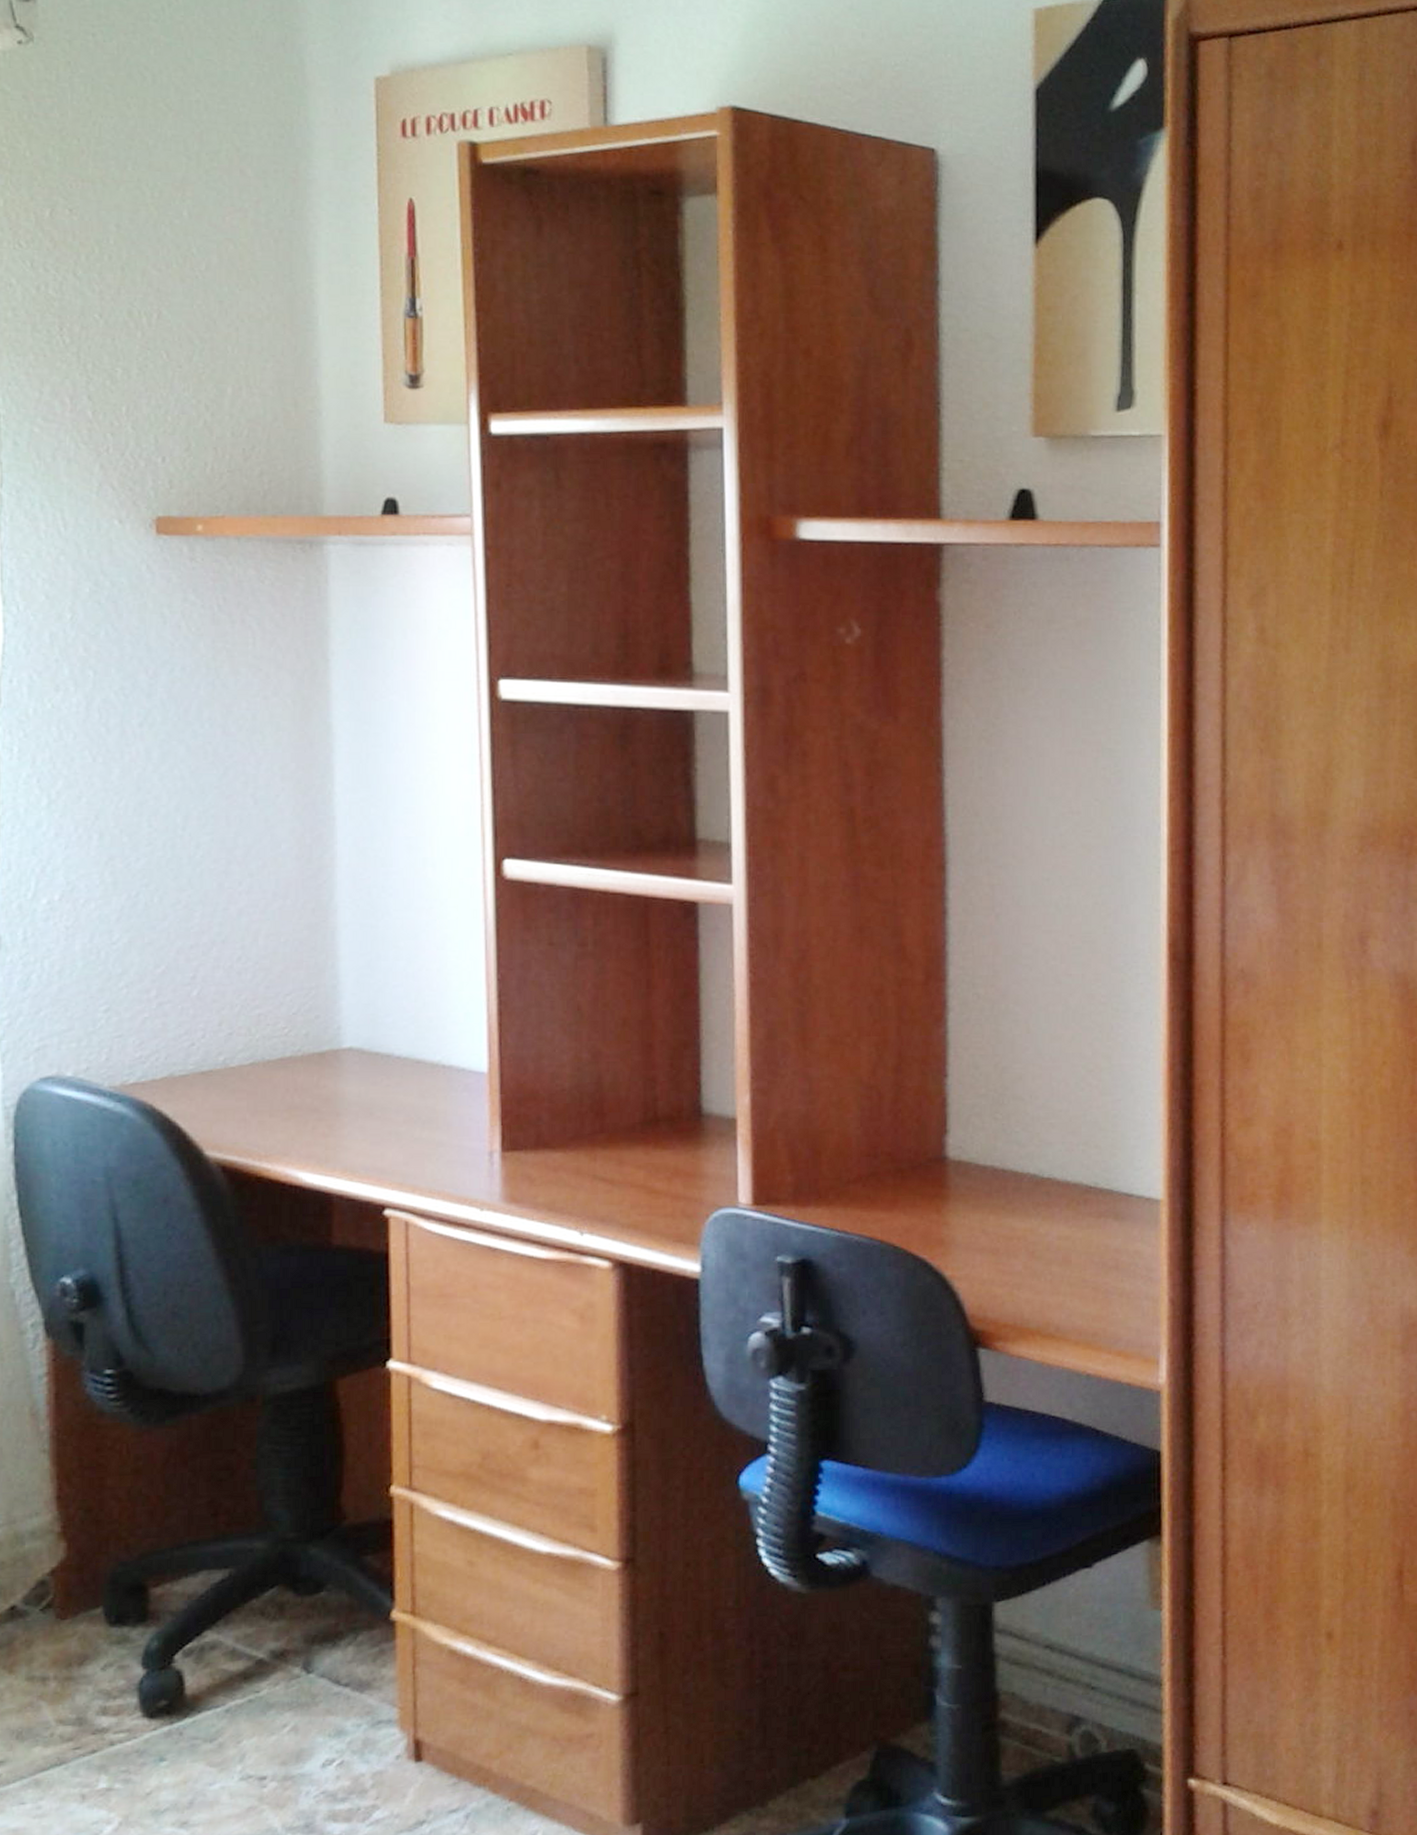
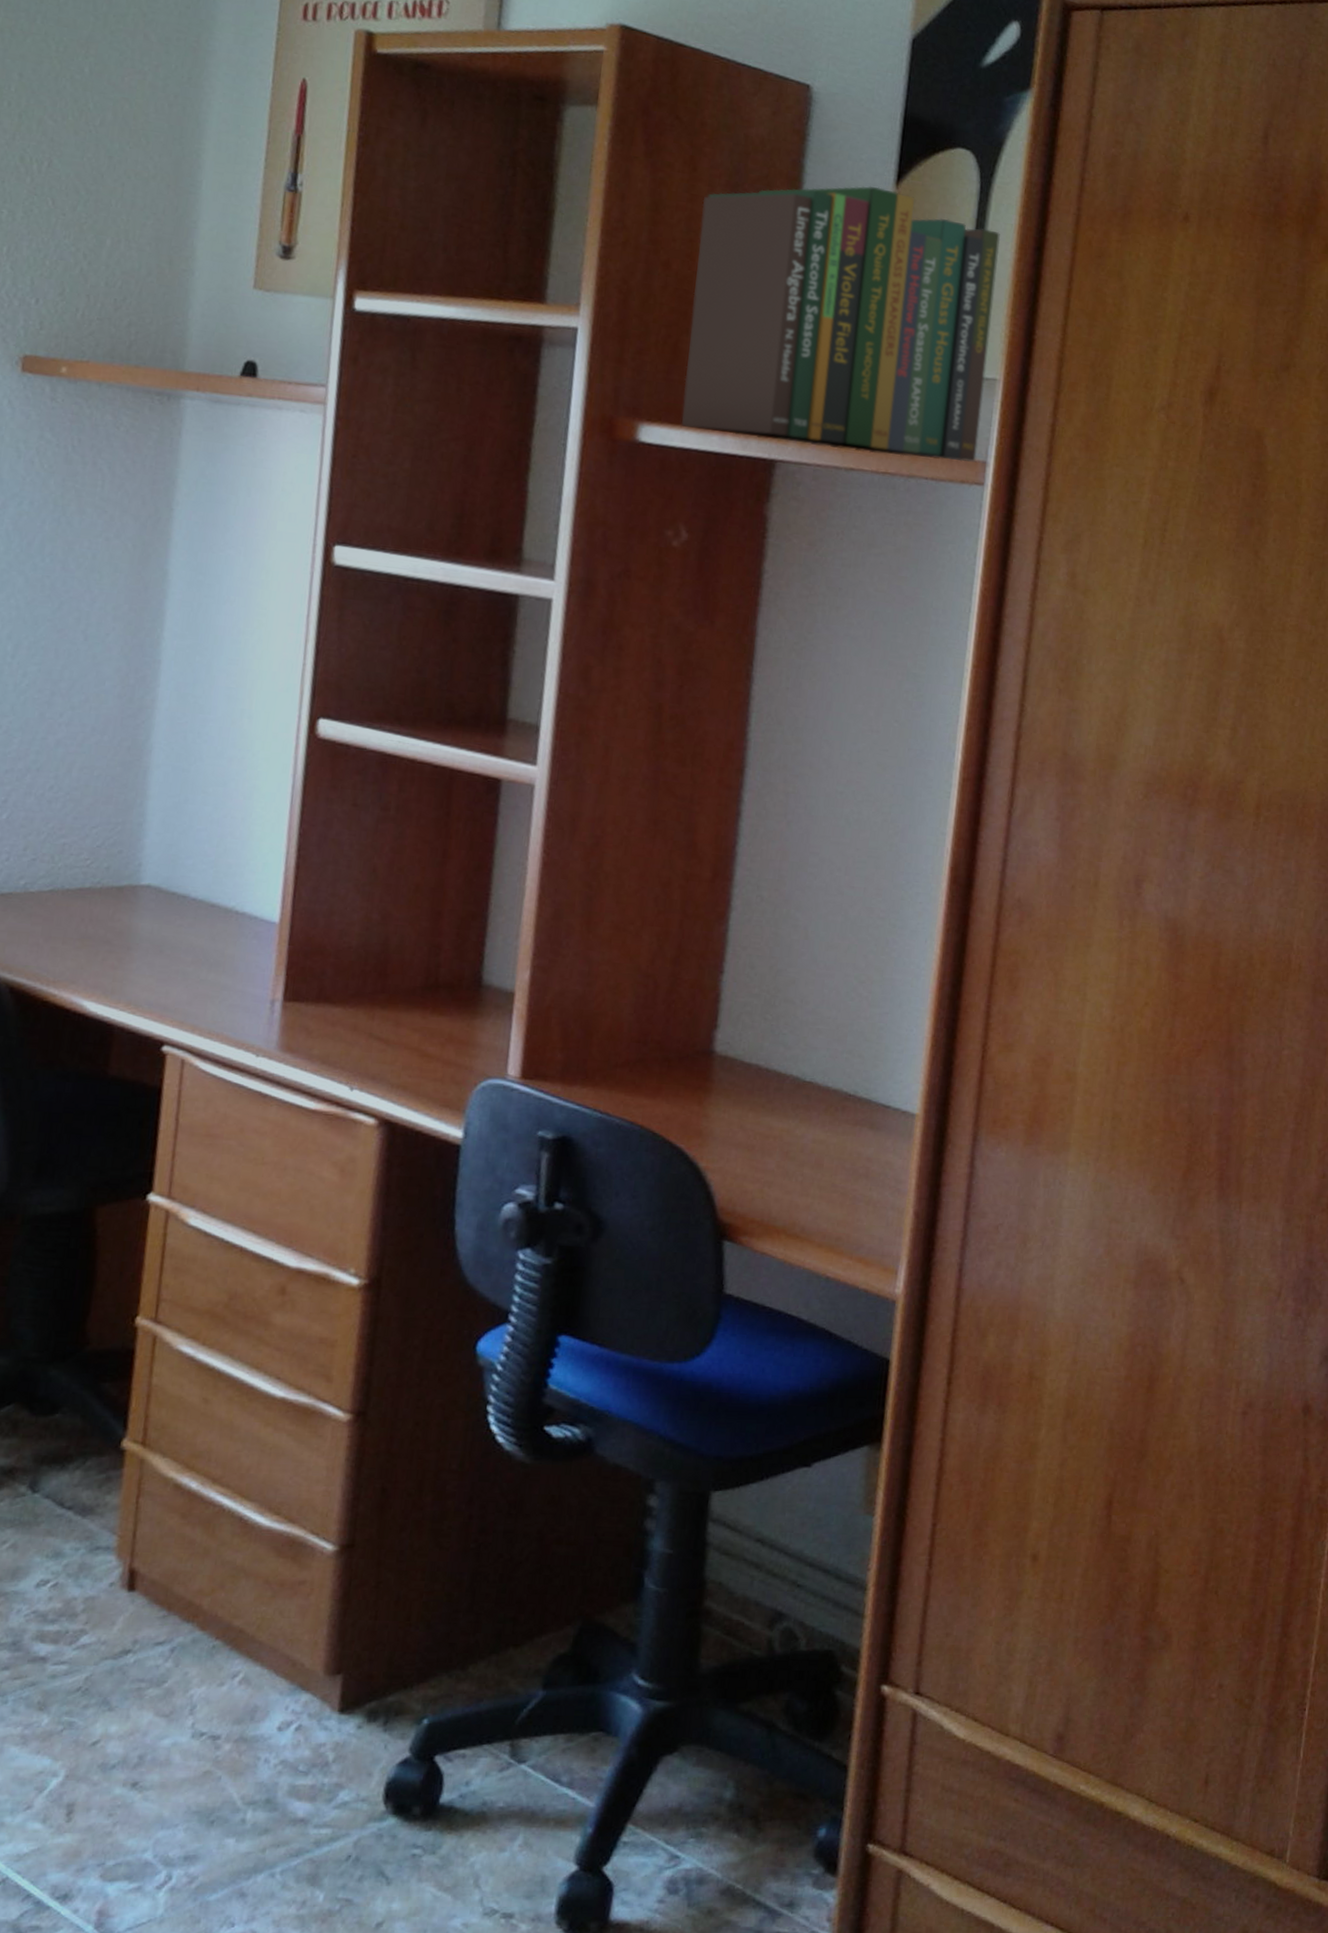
books: none [837,247,1149,526] -> present [681,185,1000,462]

